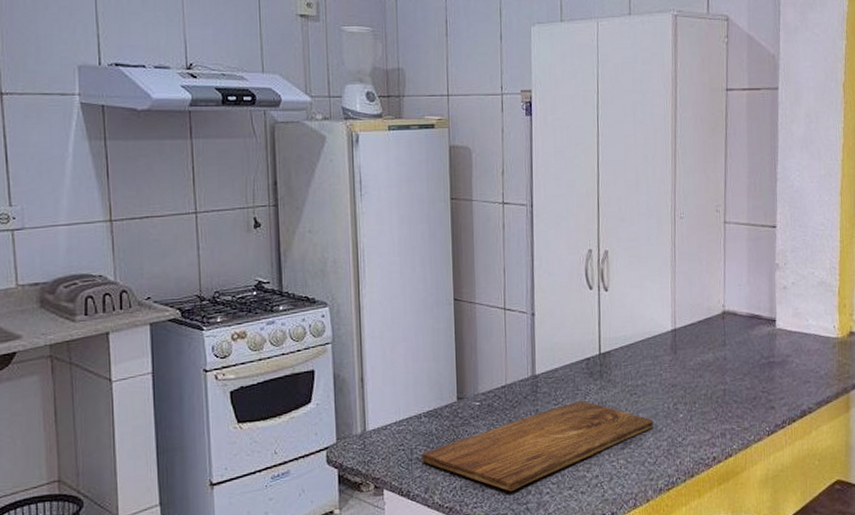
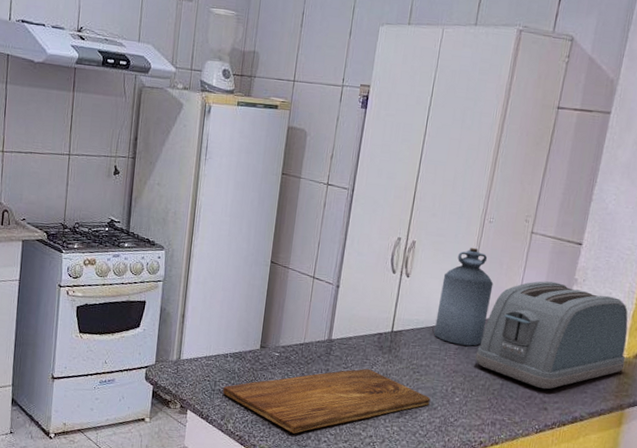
bottle: none [643,248,697,356] -> present [434,248,494,346]
toaster: none [692,271,841,387] -> present [475,281,628,389]

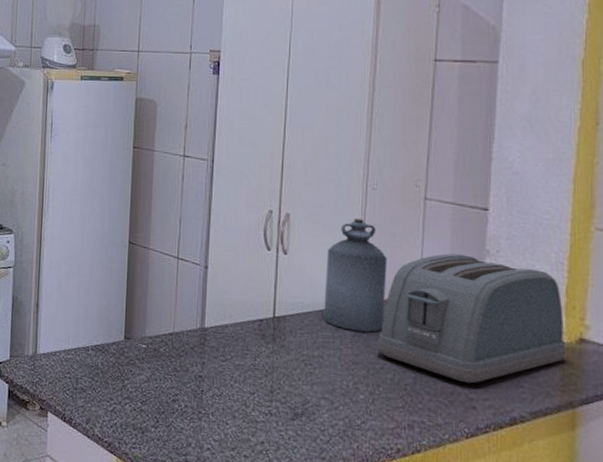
cutting board: present [222,368,431,434] -> none [86,360,329,440]

